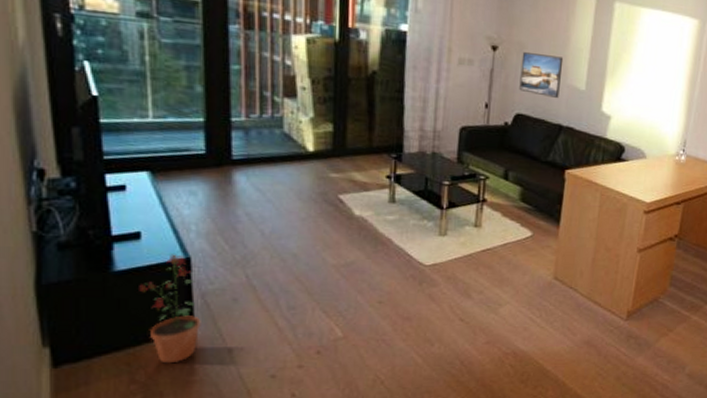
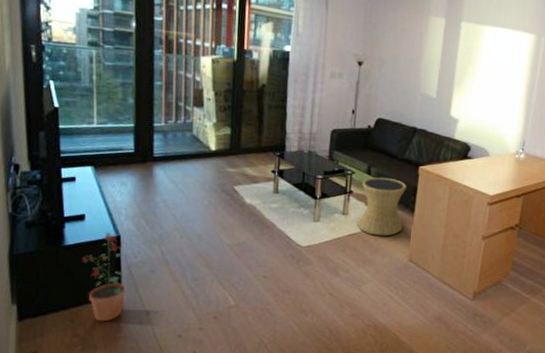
side table: none [493,182,550,251] -> present [358,177,406,236]
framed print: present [519,51,564,99] -> none [380,65,418,106]

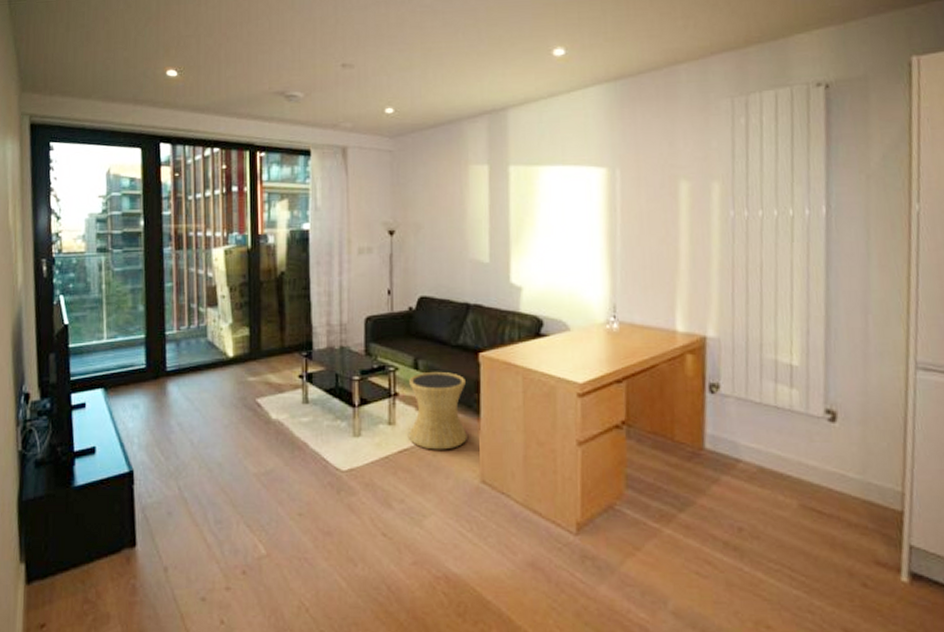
potted plant: present [82,232,127,322] -> none [93,467,142,582]

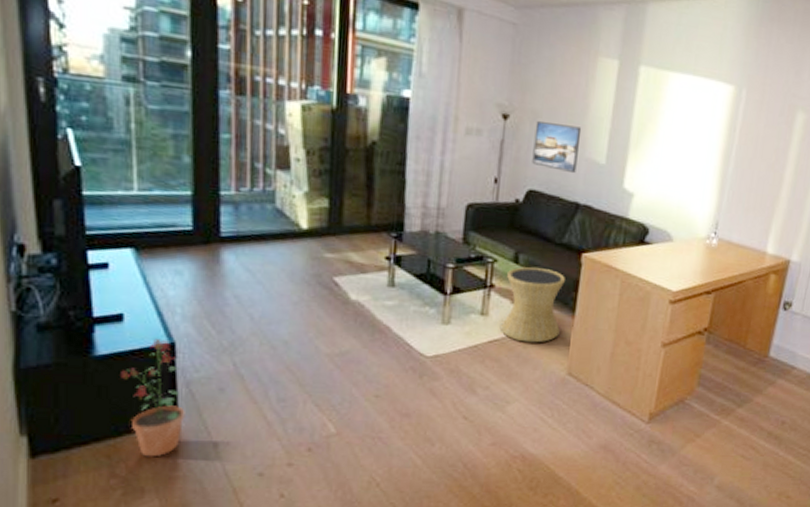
potted plant: none [93,467,142,582] -> present [120,338,185,457]
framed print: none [419,231,463,276] -> present [532,120,582,174]

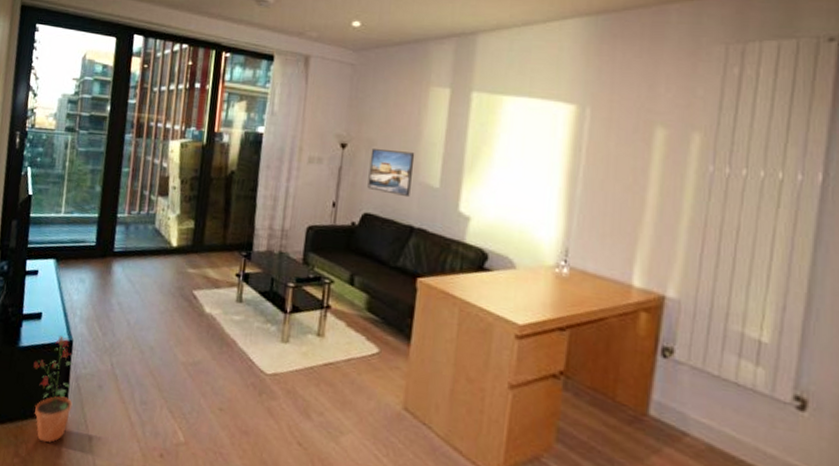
side table: present [501,266,565,343] -> none [336,289,400,371]

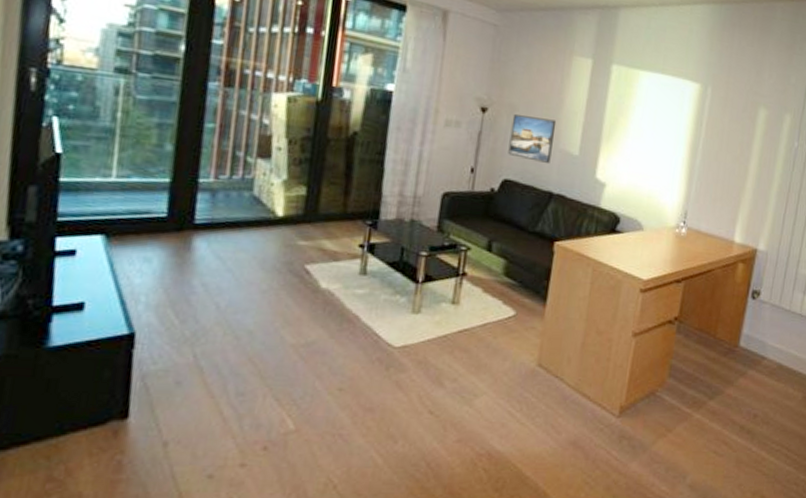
potted plant: present [33,335,73,443] -> none [73,328,137,458]

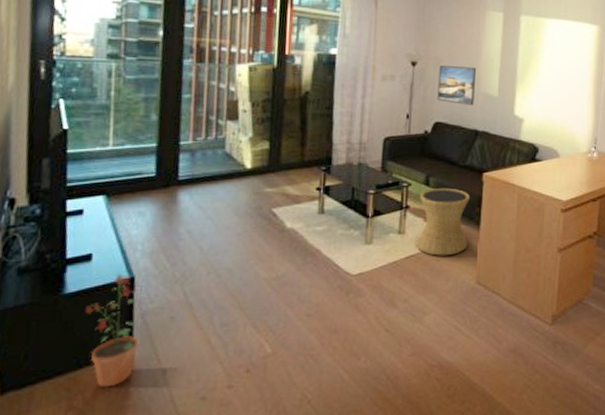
potted plant: none [73,328,137,458] -> present [85,274,140,388]
side table: none [471,255,538,333] -> present [416,187,470,256]

